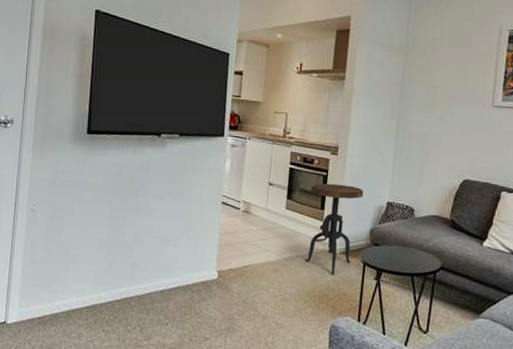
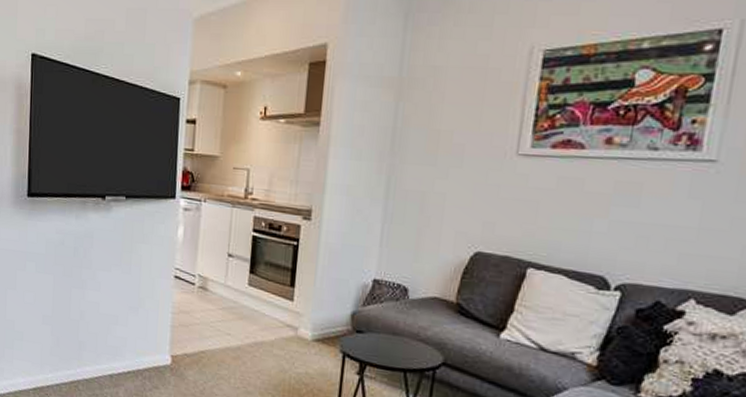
side table: present [305,183,364,275] -> none [272,255,344,367]

